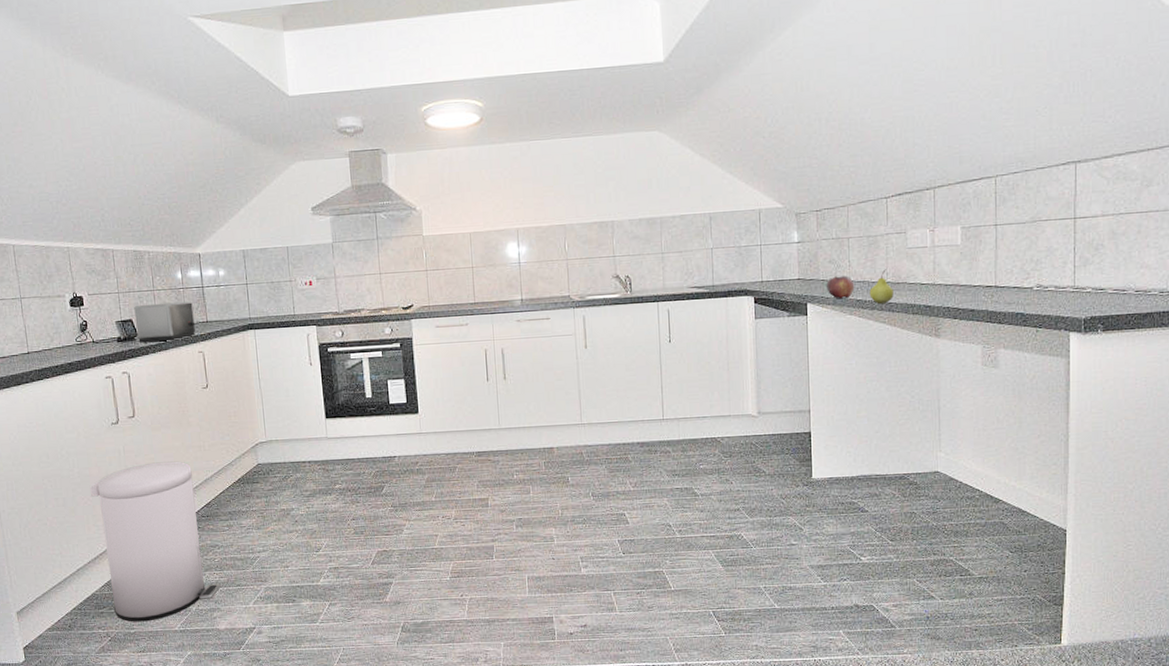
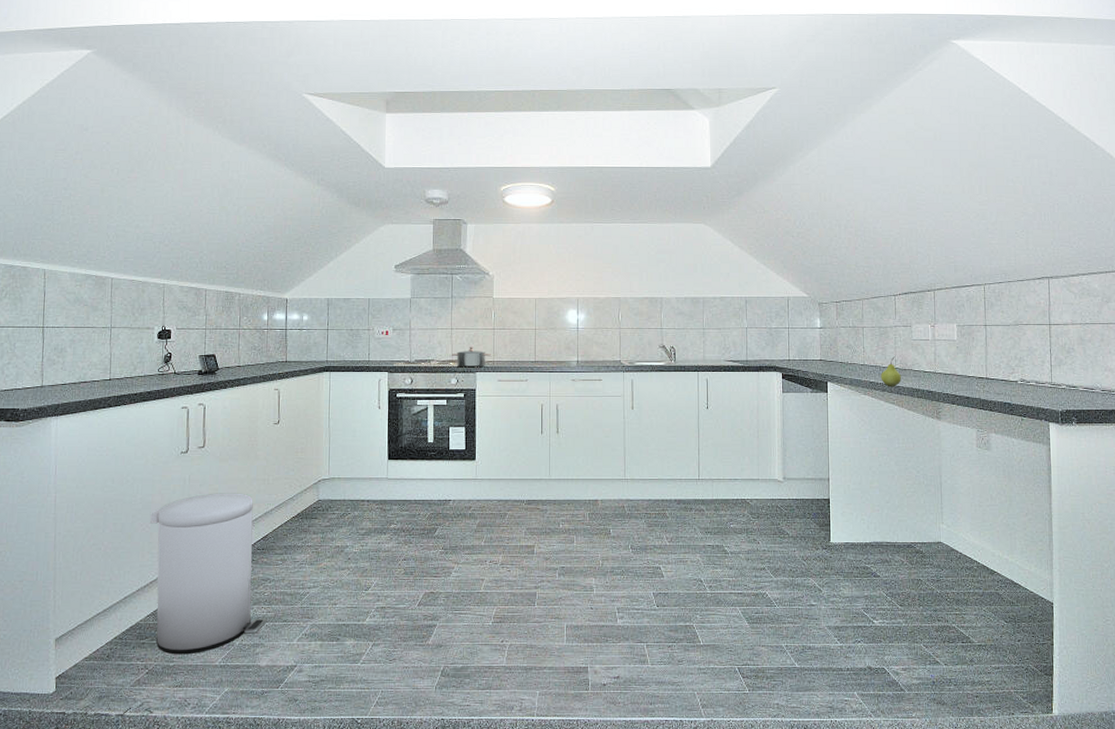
toaster: present [134,301,196,343] -> none [218,341,275,377]
cooking pot: none [383,292,426,316] -> present [452,347,491,368]
fruit: present [826,275,855,300] -> none [844,360,868,380]

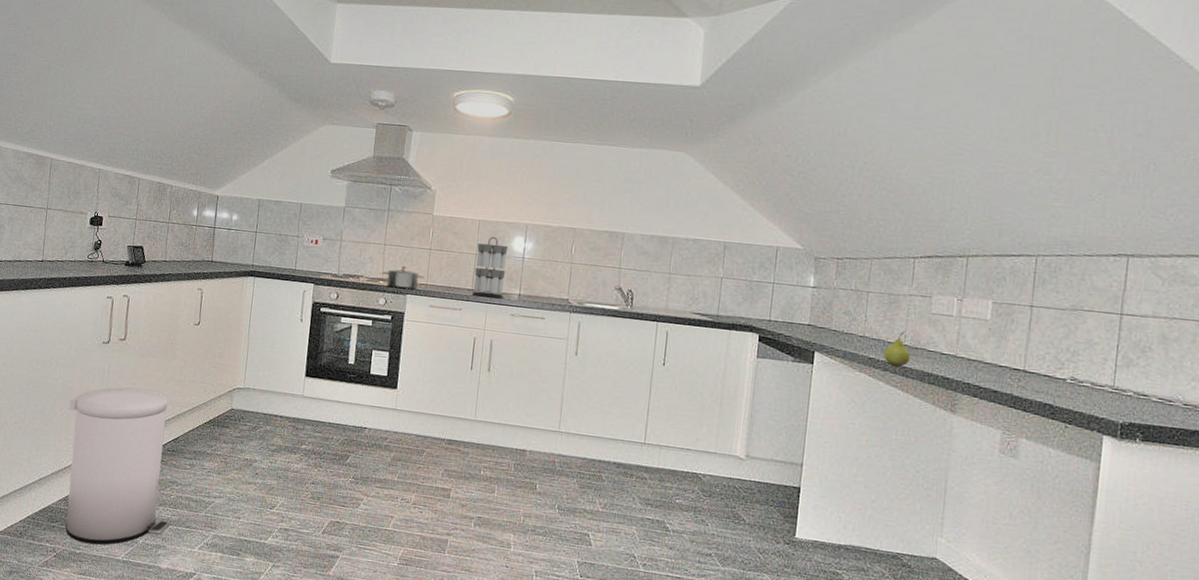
spice rack: none [536,312,564,367] -> present [472,236,508,299]

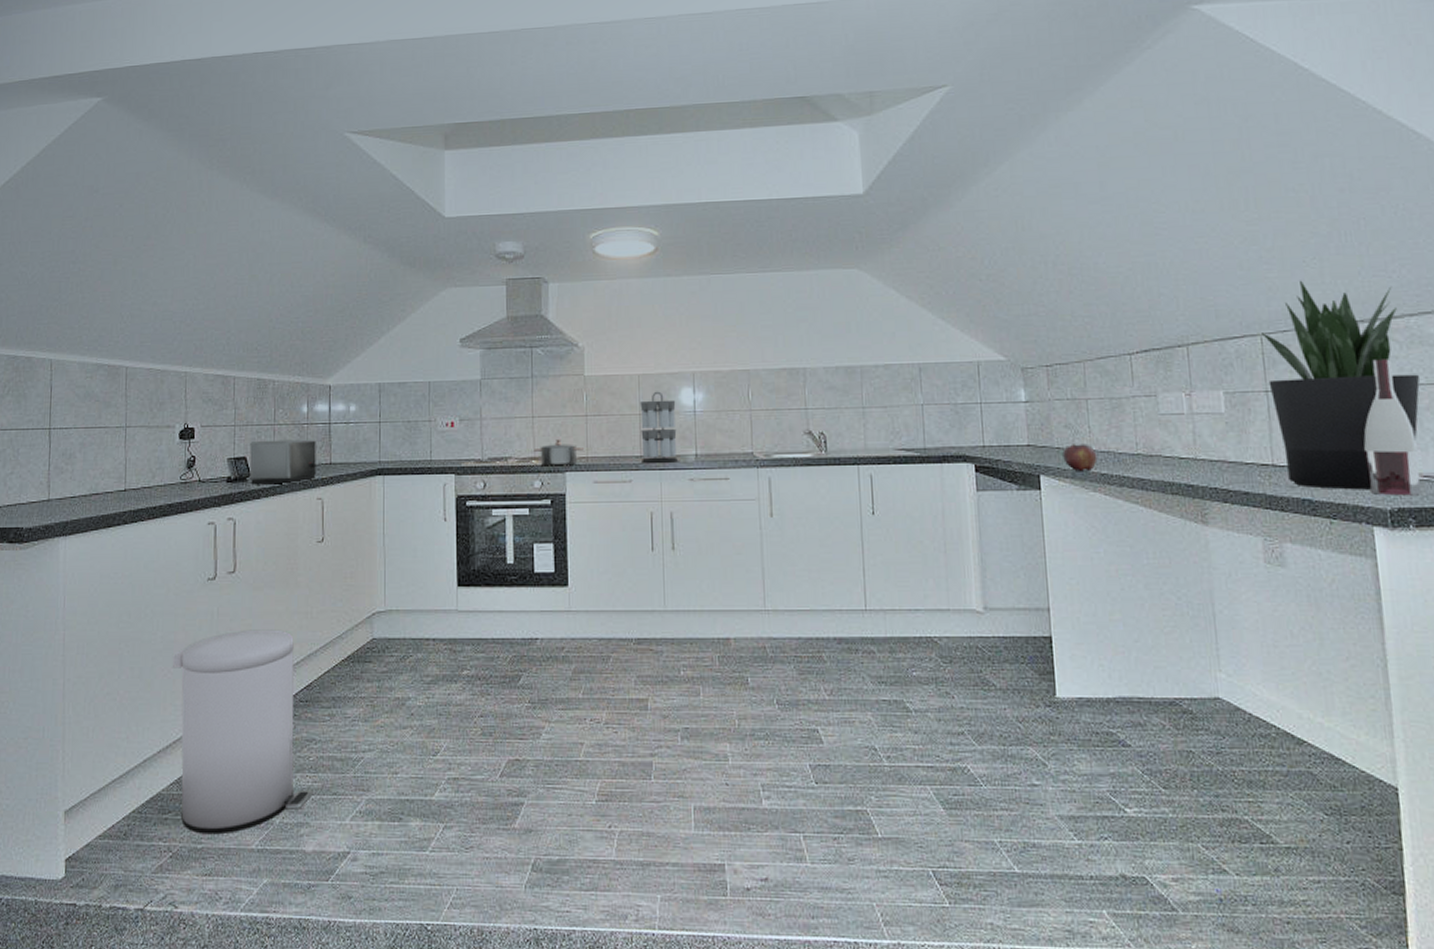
toaster: none [144,234,202,274] -> present [249,439,317,485]
fruit: none [837,329,869,355] -> present [1062,444,1098,472]
fruit: present [883,331,910,368] -> none [1116,438,1146,481]
planter: none [1034,212,1175,404] -> present [1262,280,1420,490]
wine bottle: none [1106,291,1160,415] -> present [1363,359,1421,496]

